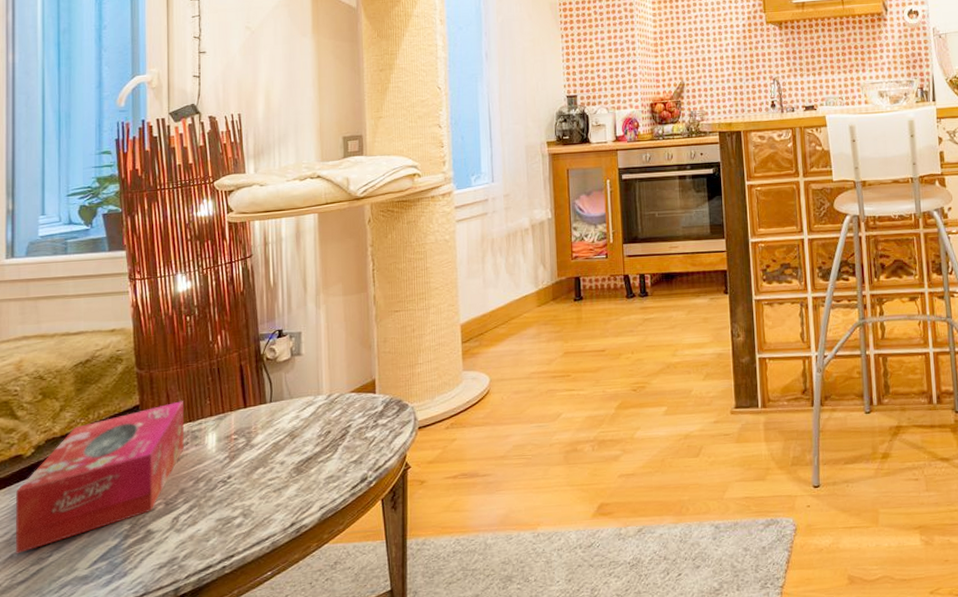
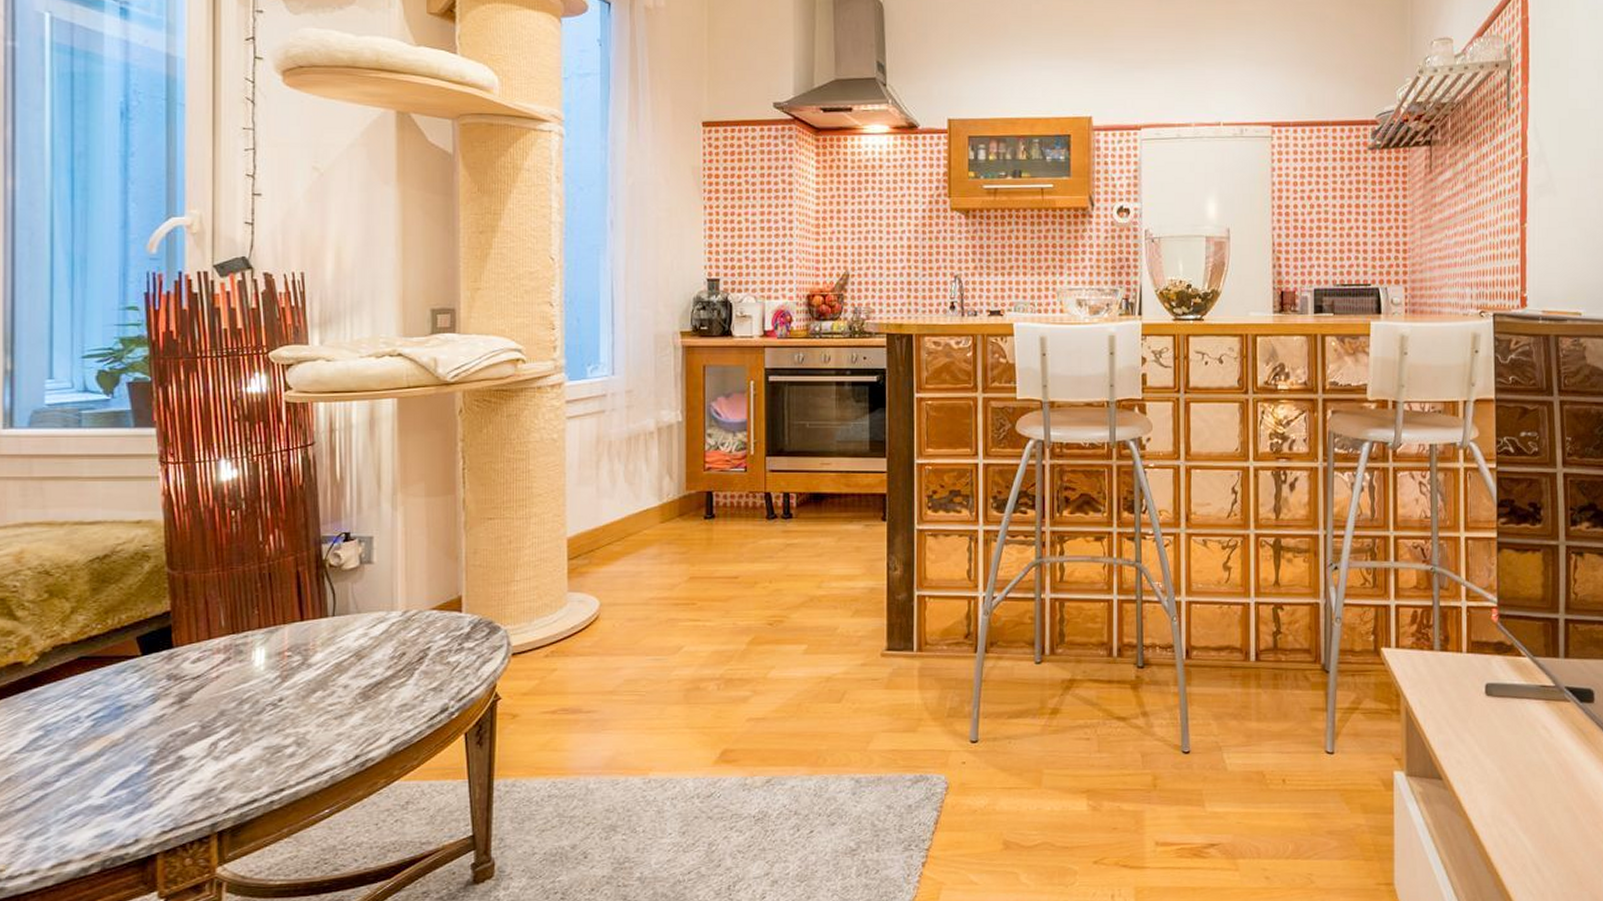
tissue box: present [15,401,184,554] -> none [13,609,225,777]

